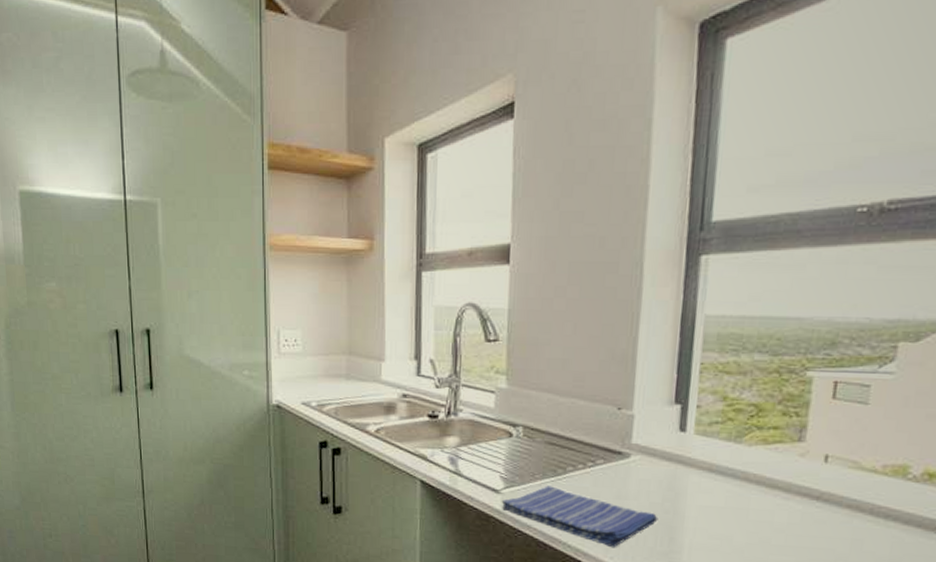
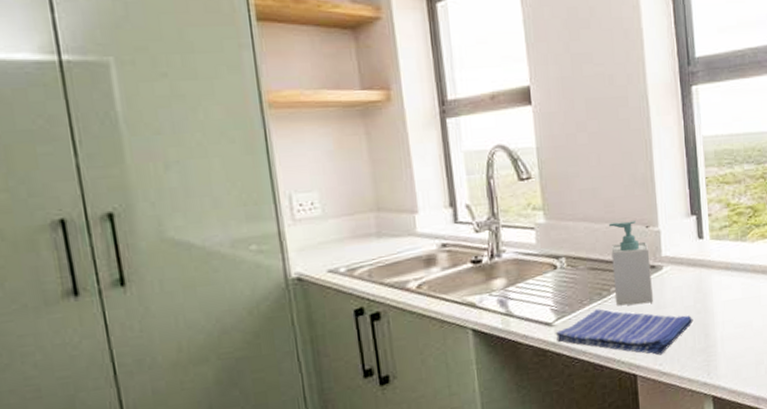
soap bottle: none [571,399,618,491] -> present [608,221,653,306]

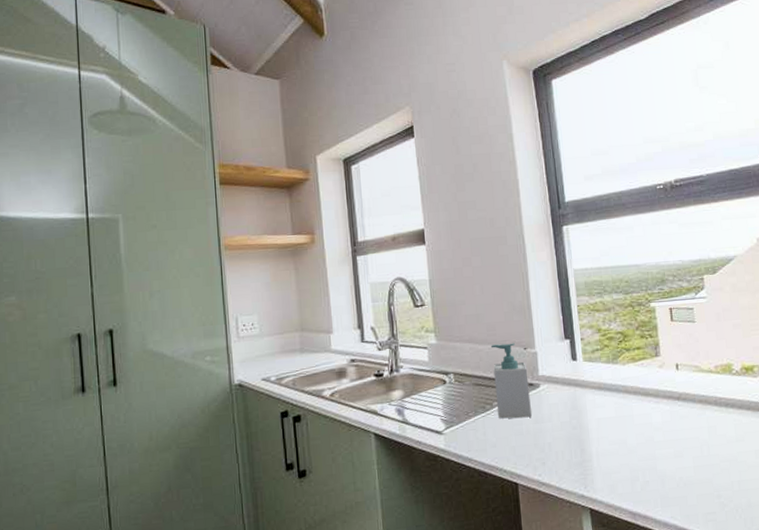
dish towel: present [555,309,693,355] -> none [444,421,570,466]

